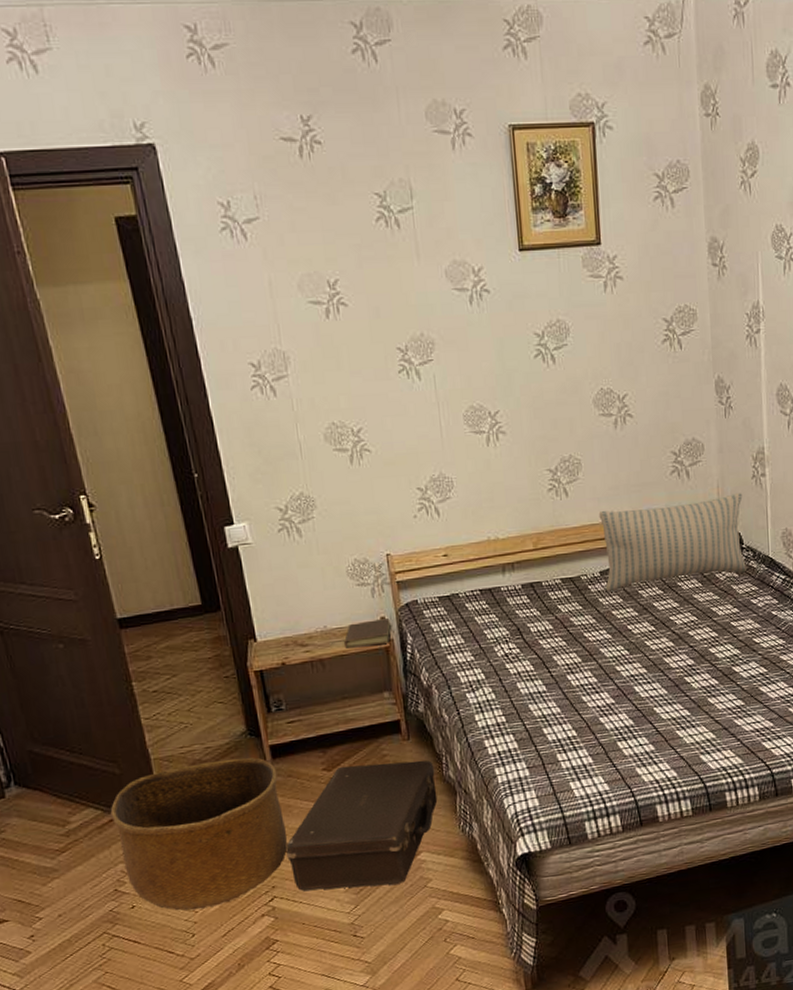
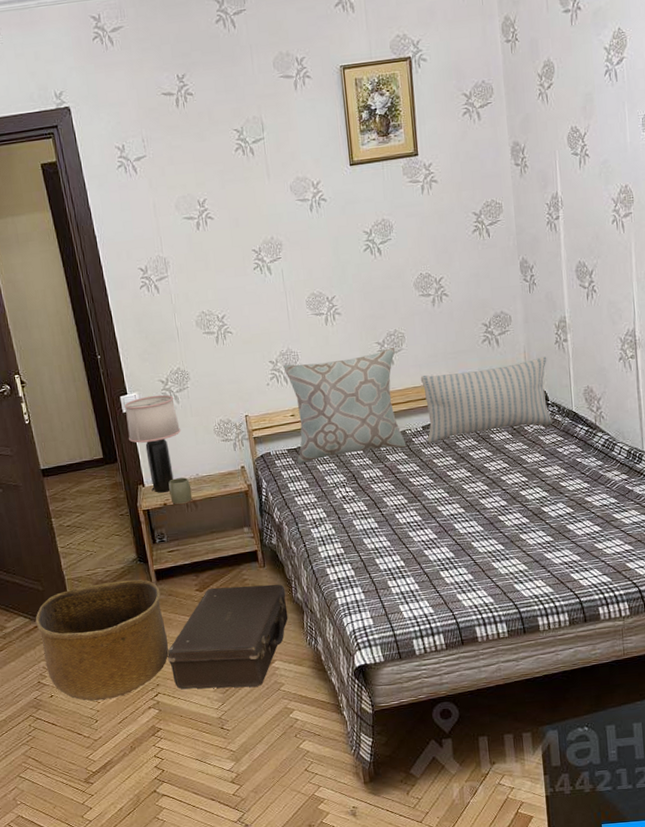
table lamp: none [229,526,305,650] -> present [124,394,181,493]
mug: none [288,630,319,665] -> present [168,477,193,505]
book: present [331,618,393,649] -> none [202,467,251,492]
pillow: none [434,476,582,615] -> present [283,348,407,464]

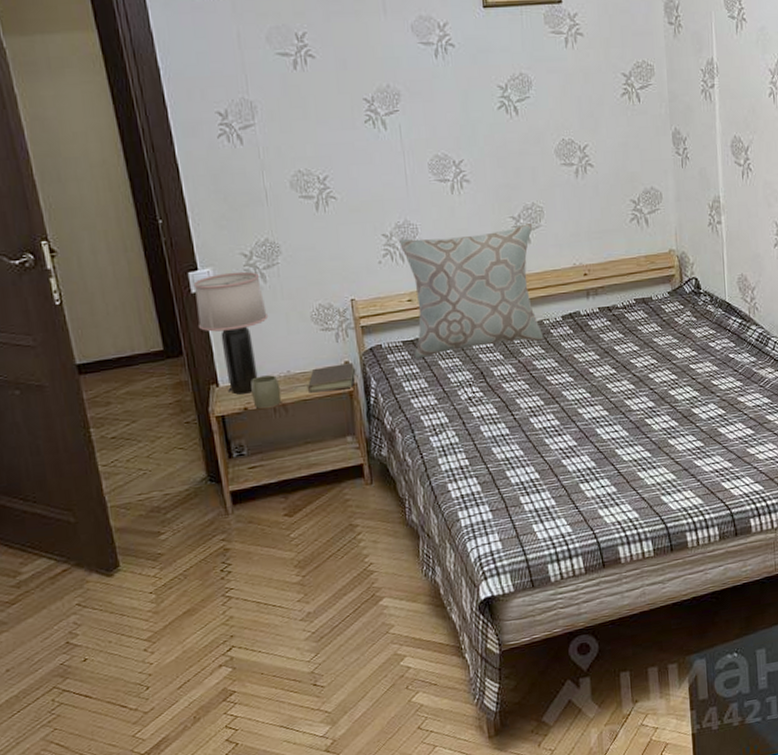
basket: present [35,579,169,701] -> none [63,504,247,663]
suitcase: present [167,584,288,689] -> none [245,504,400,640]
book: none [202,467,251,492] -> present [294,363,356,393]
pillow: present [420,357,553,444] -> none [560,240,705,336]

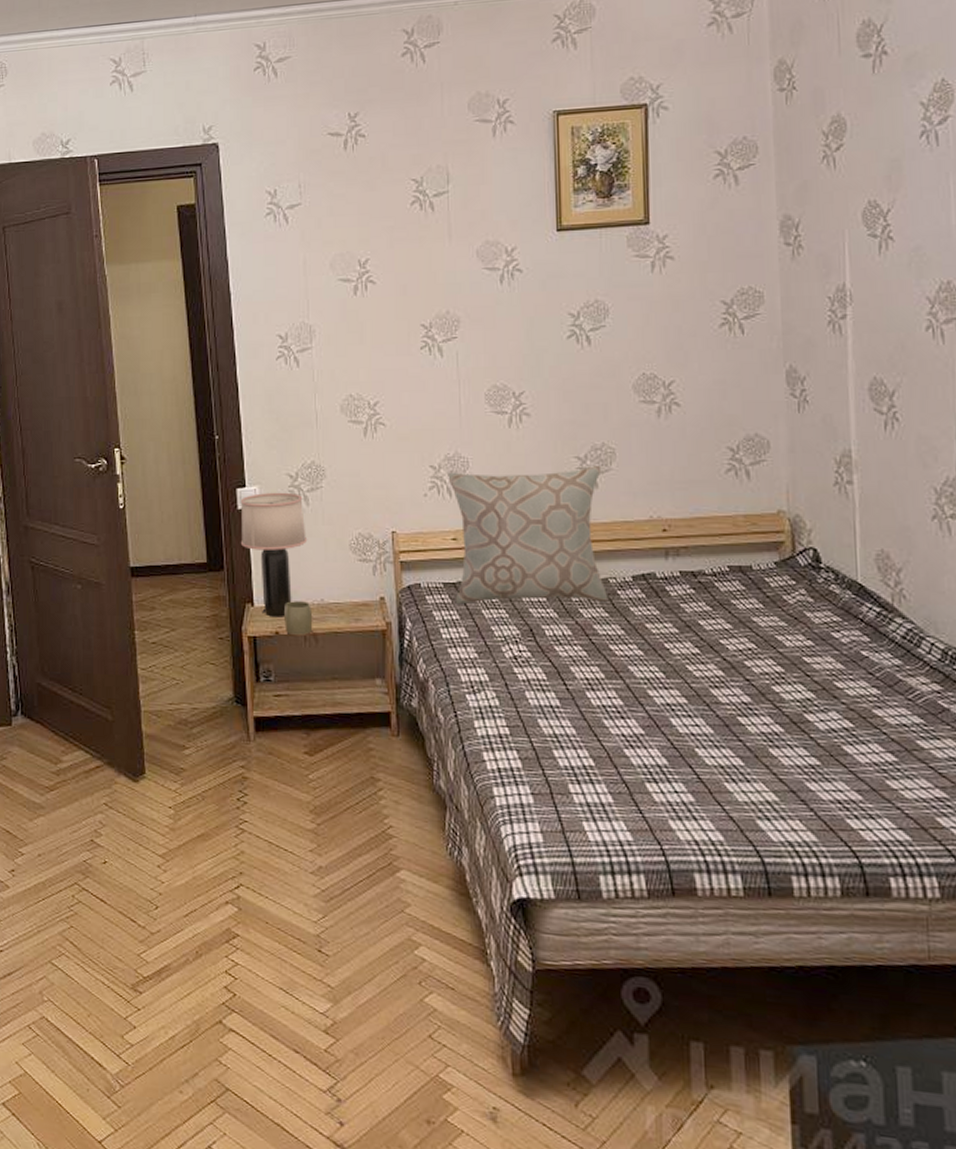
book: present [294,363,356,393] -> none [327,599,391,627]

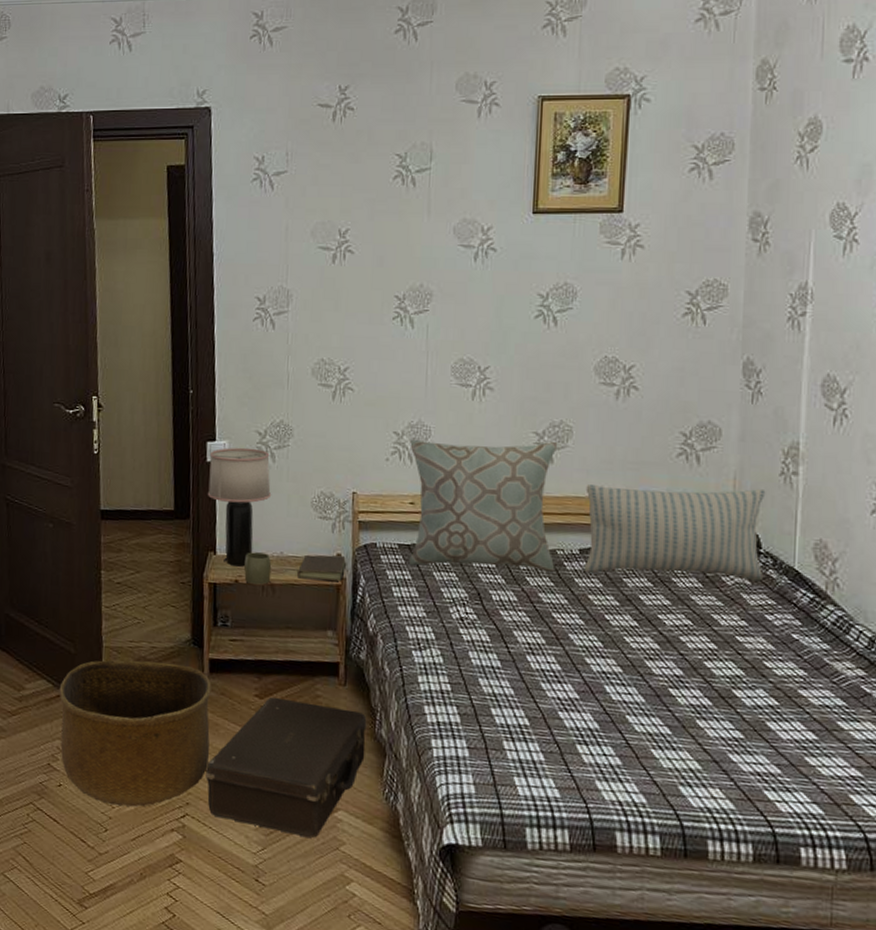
basket: none [98,723,260,881] -> present [59,659,212,807]
suitcase: none [258,753,425,901] -> present [206,697,367,838]
book: none [327,599,391,627] -> present [285,554,347,581]
pillow: none [634,502,827,601] -> present [583,485,766,582]

